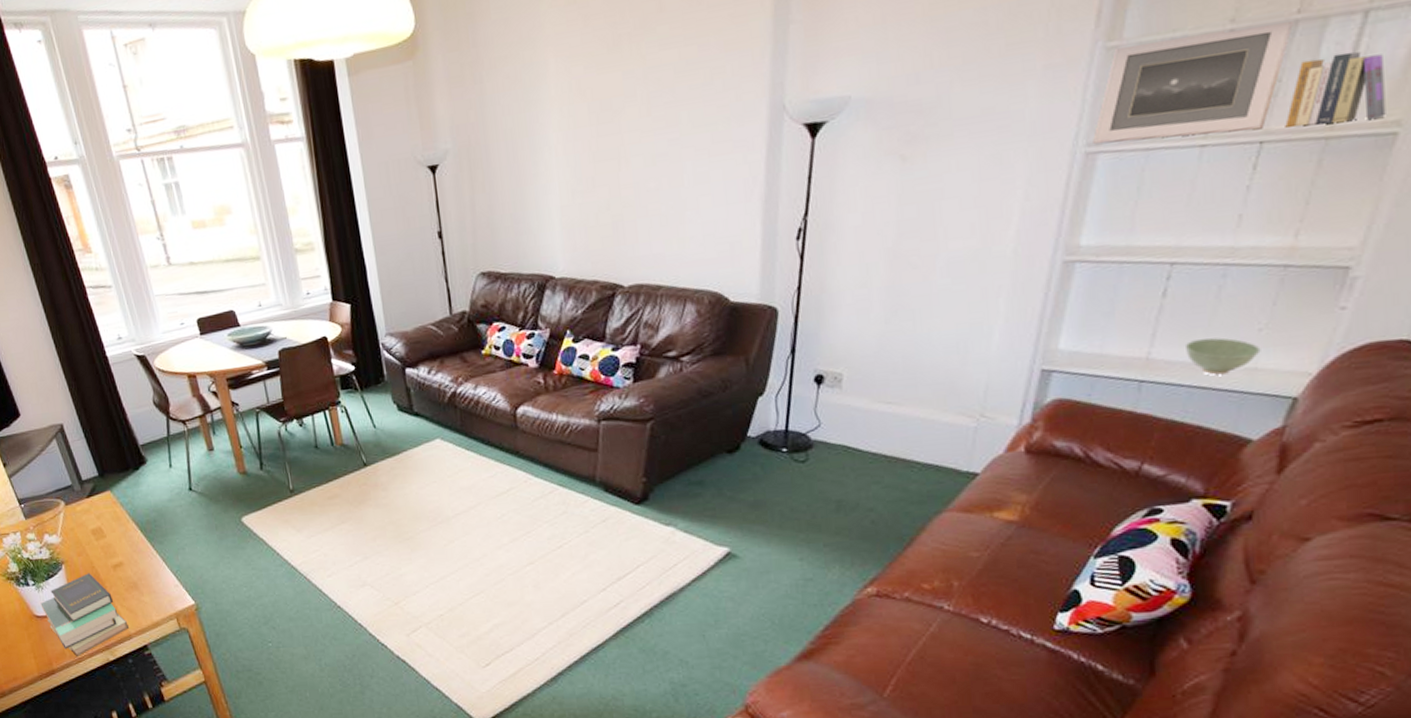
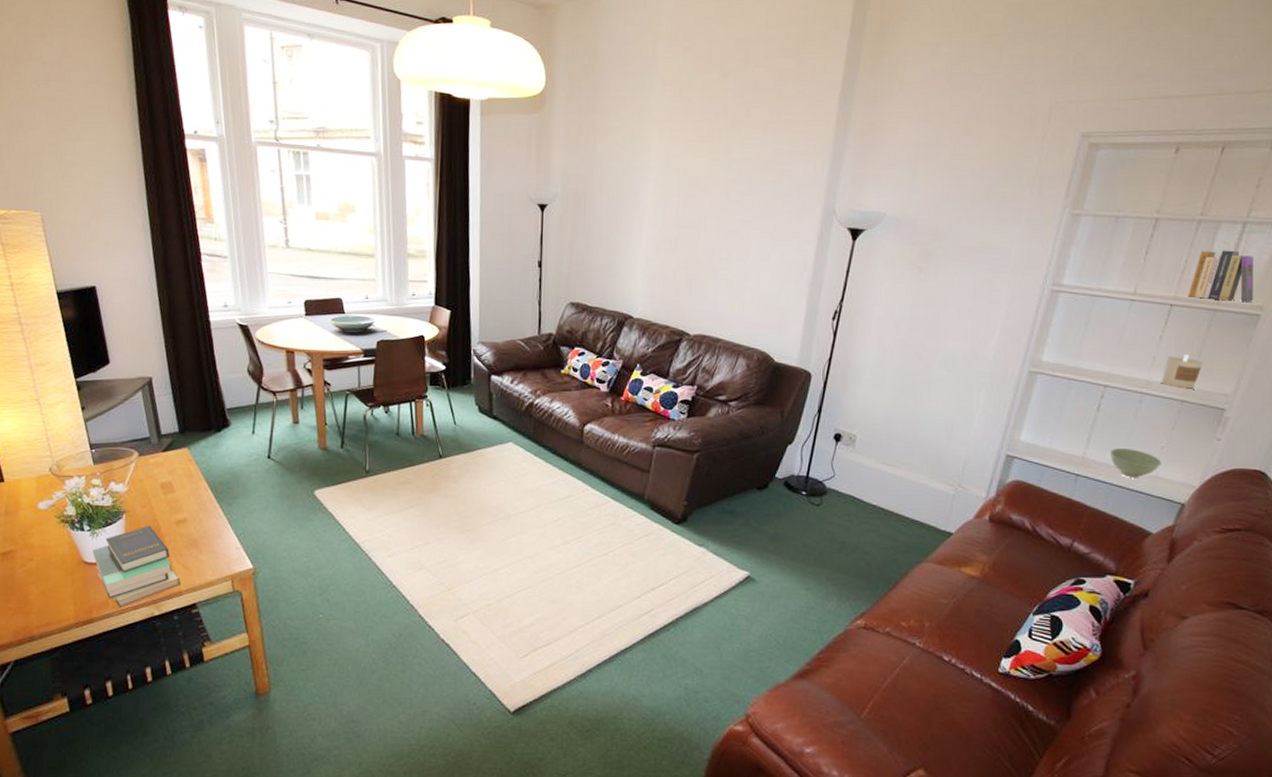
picture frame: present [1093,17,1297,145] -> none [1057,216,1200,295]
candle: none [1252,204,1315,251] -> present [1161,354,1204,389]

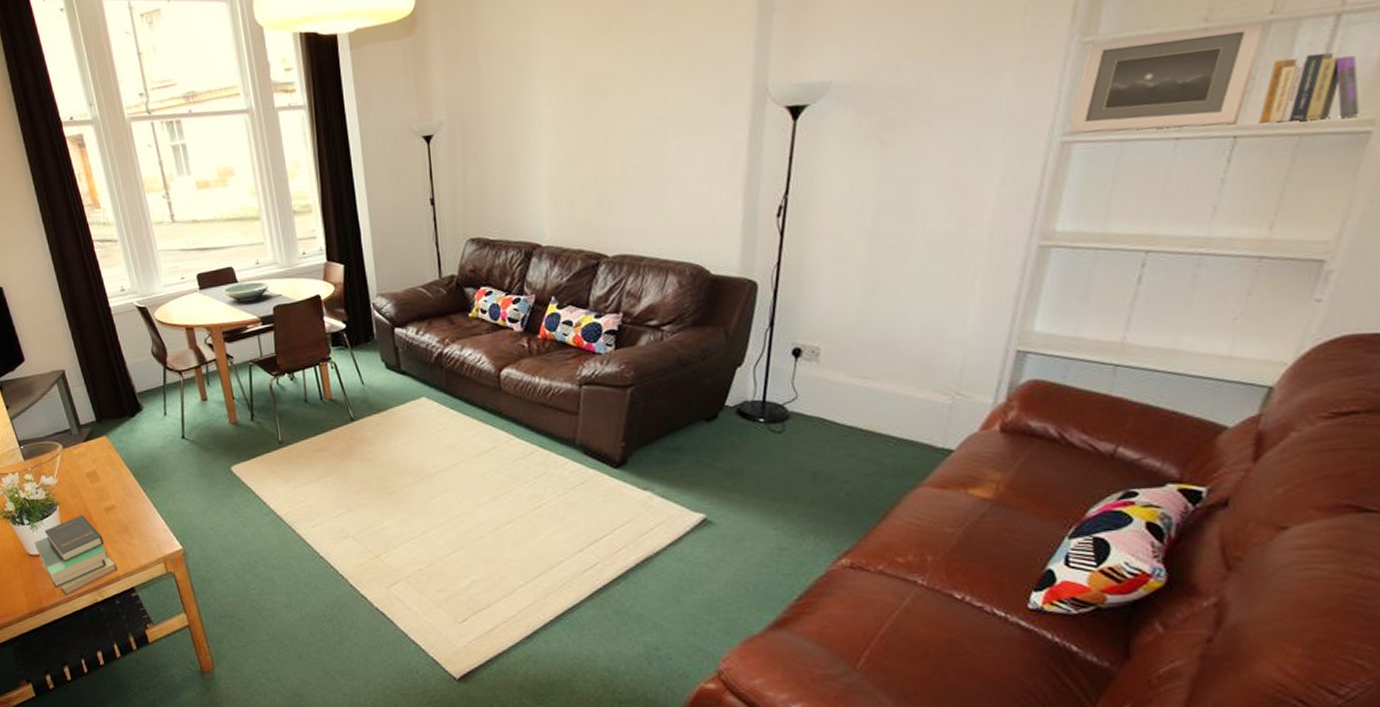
picture frame: none [1057,216,1200,295] -> present [1068,18,1270,135]
bowl: present [1111,448,1162,478] -> none [1161,325,1236,362]
candle: present [1161,354,1204,389] -> none [1226,197,1289,242]

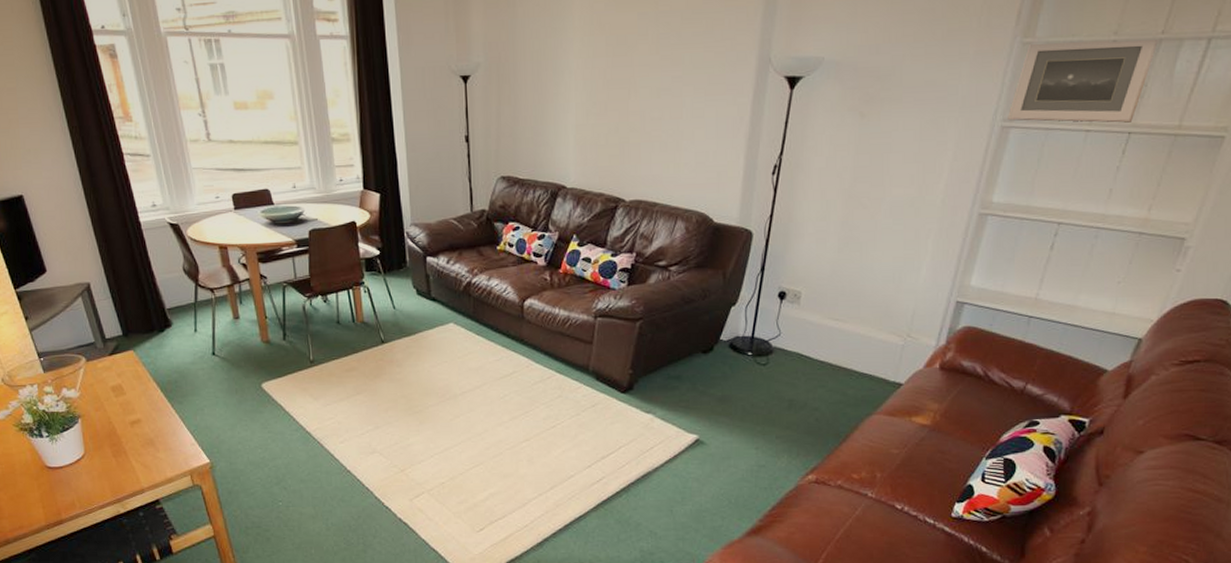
books: present [34,515,117,597] -> none [53,428,142,509]
books: present [1258,52,1359,125] -> none [1147,69,1218,125]

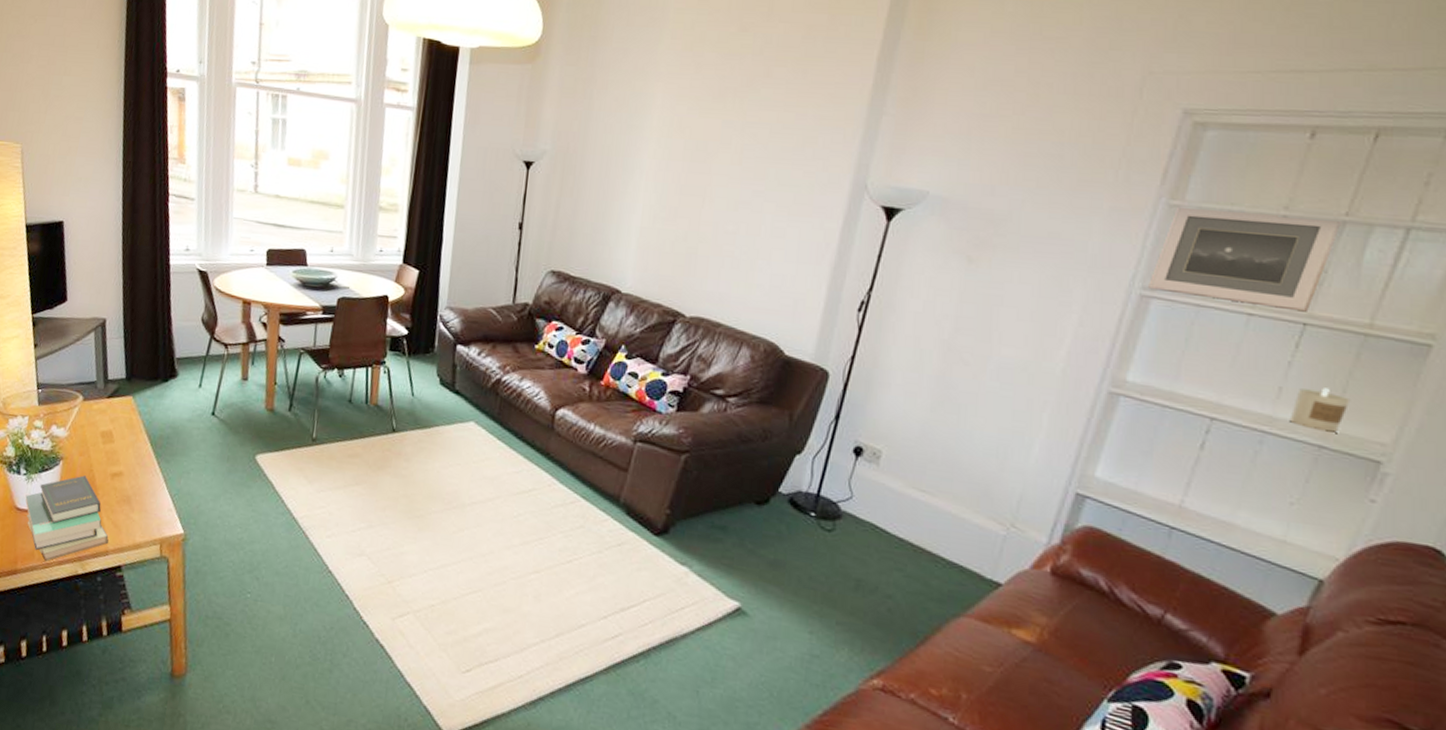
books: none [53,428,142,509] -> present [25,475,109,562]
candle: none [1118,184,1163,220] -> present [1289,387,1351,433]

